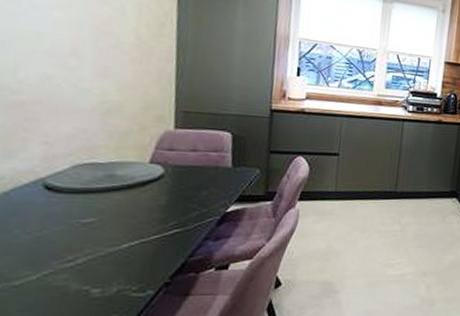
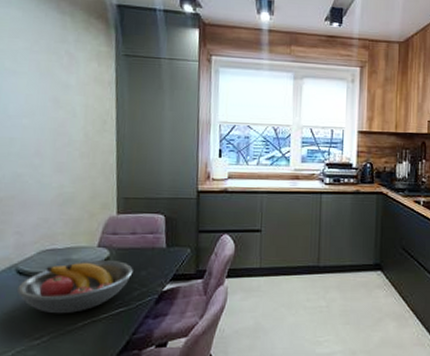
fruit bowl: none [43,177,192,235] -> present [16,260,133,314]

